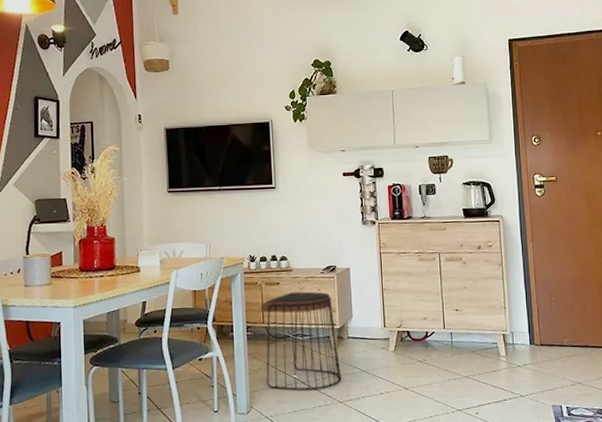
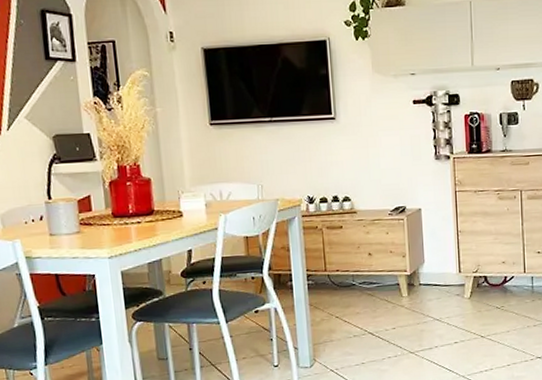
stool: present [261,291,342,391] -> none [322,235,413,342]

